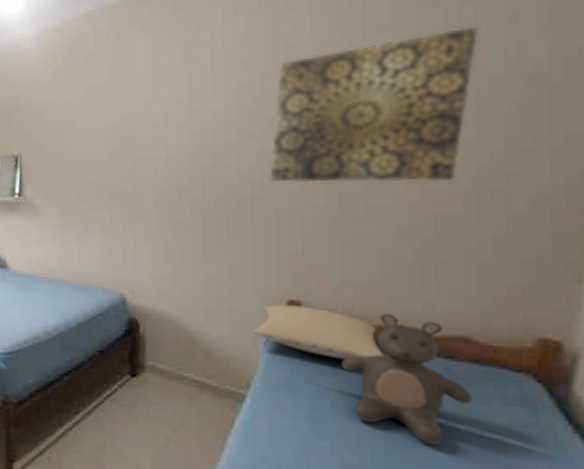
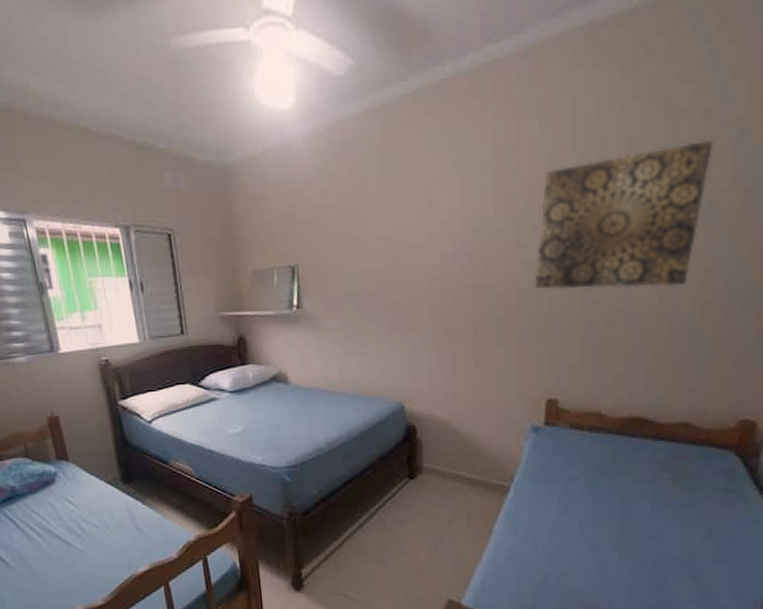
pillow: present [253,304,384,359] -> none [517,403,623,449]
teddy bear: present [341,313,473,445] -> none [589,406,689,515]

